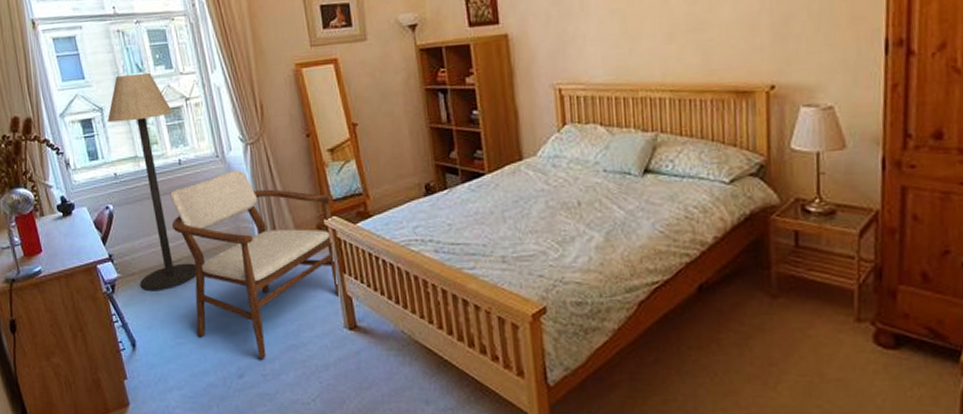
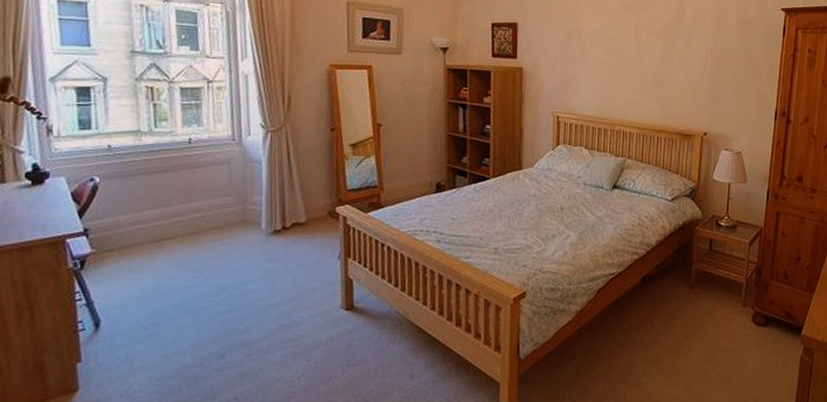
floor lamp: present [107,72,197,290] -> none [111,49,191,268]
armchair: present [170,169,342,360] -> none [169,154,349,339]

